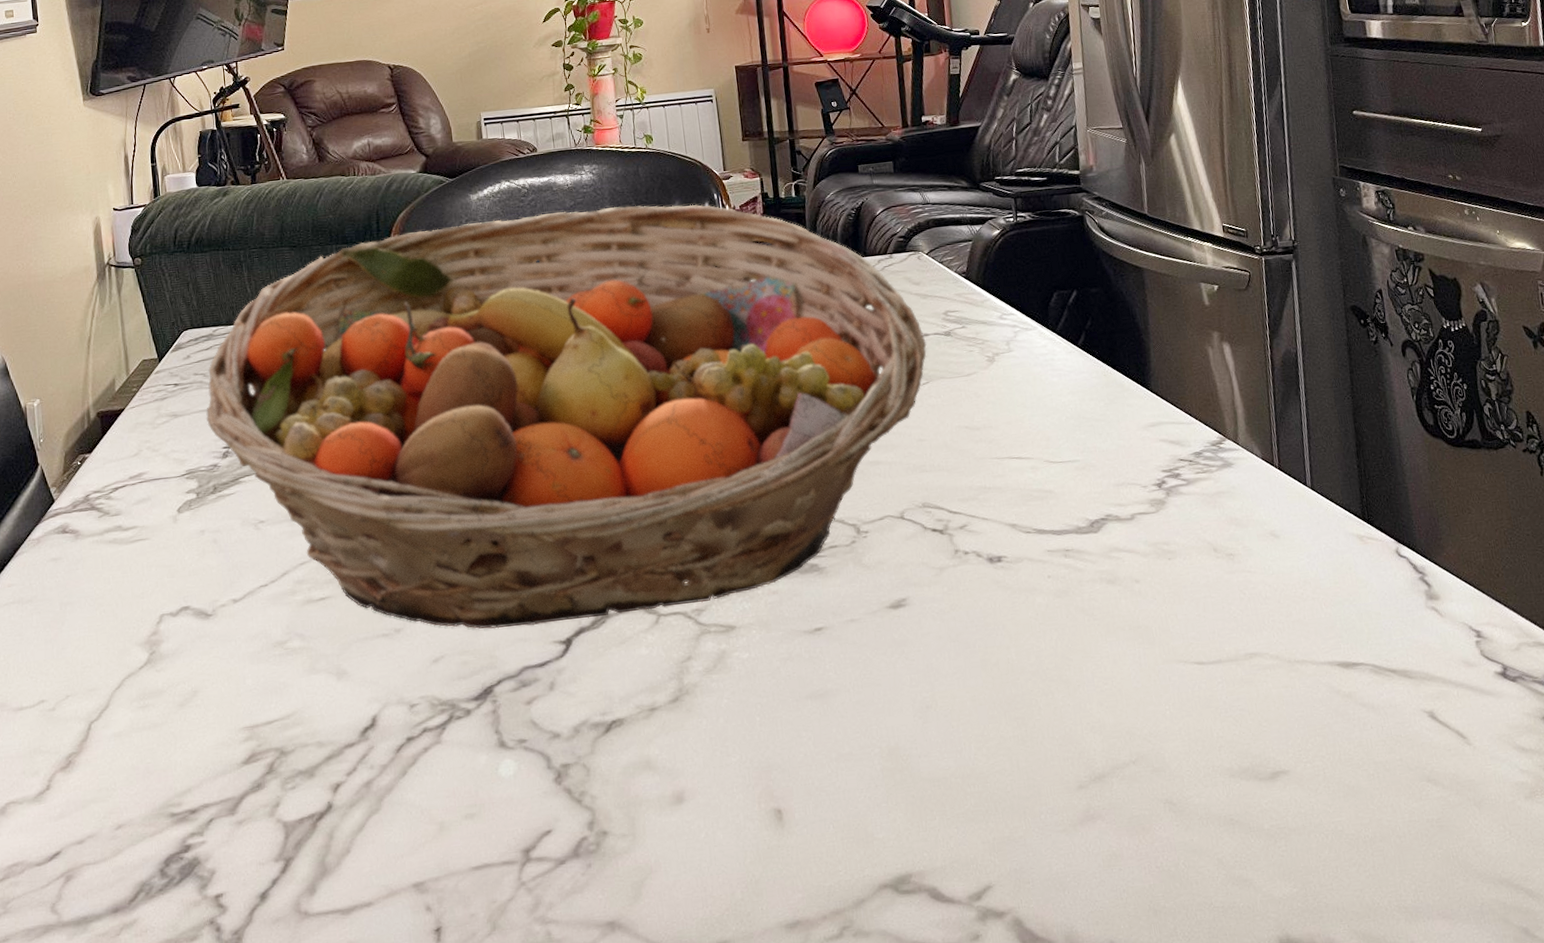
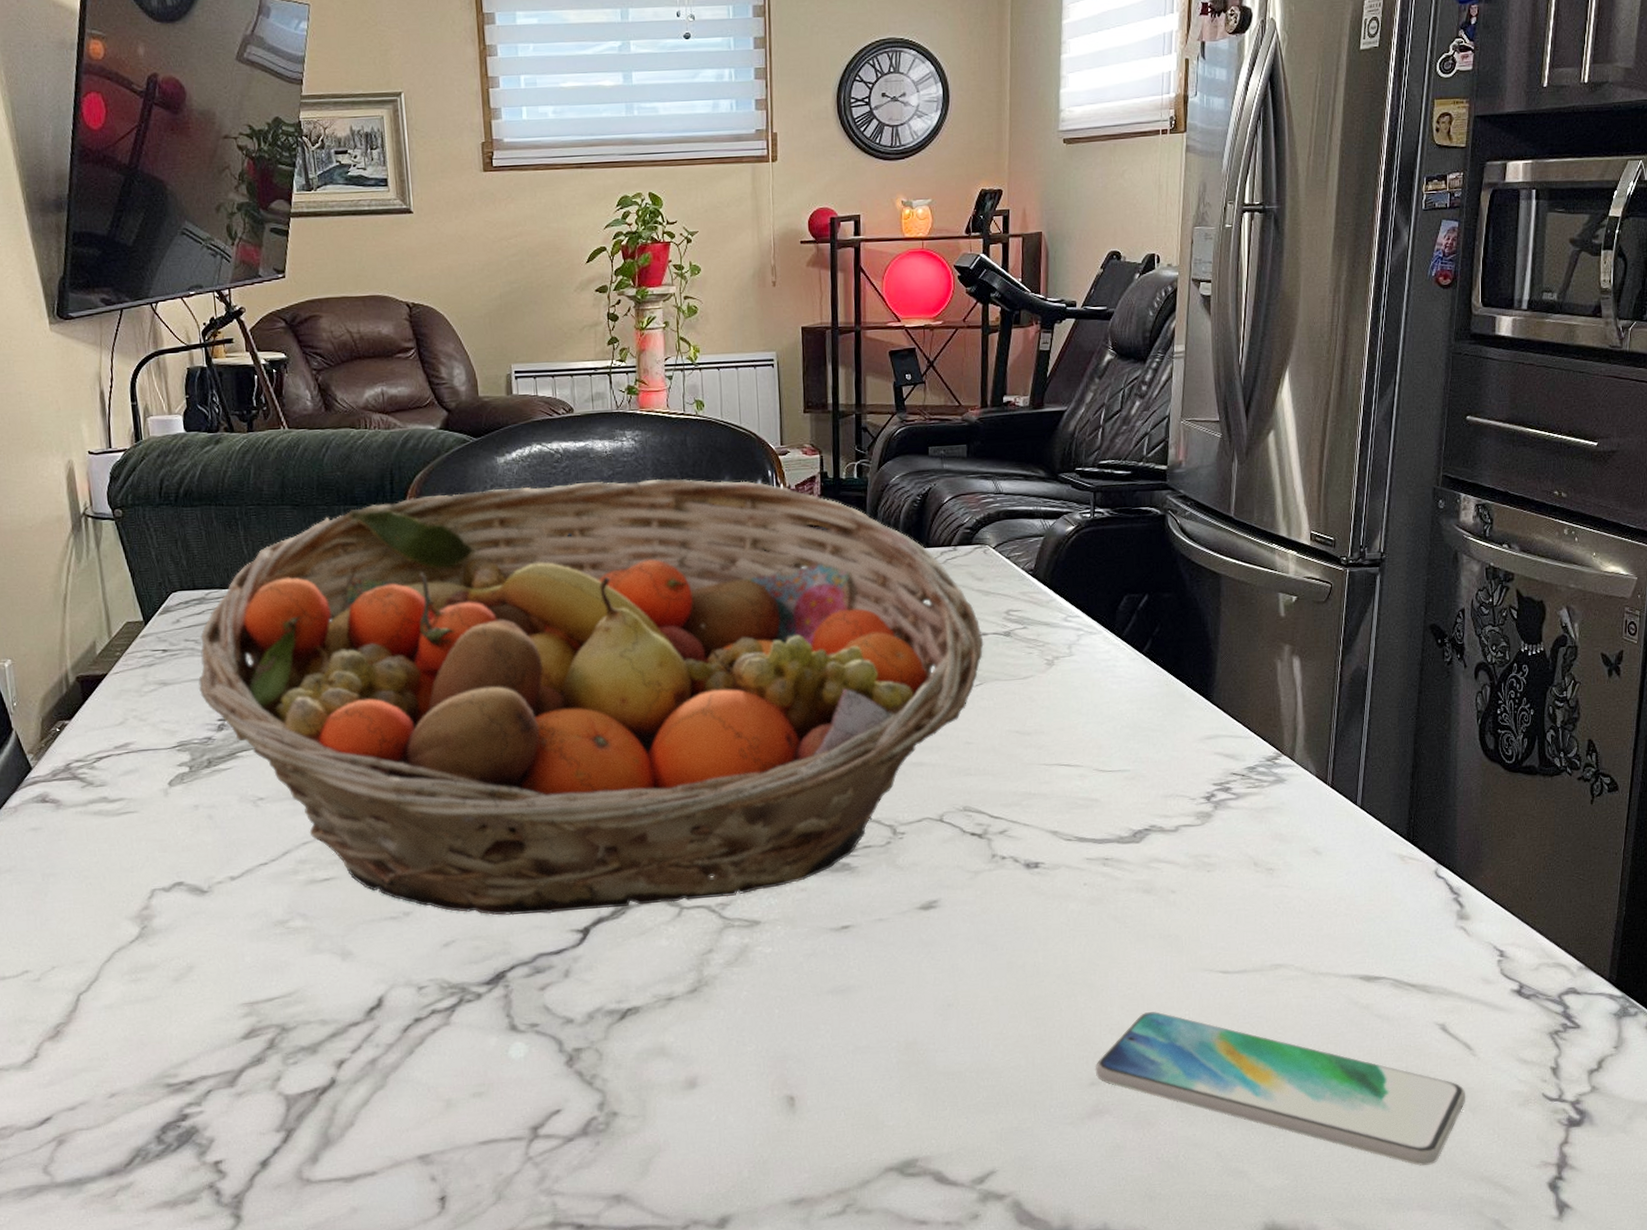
smartphone: none [1080,707,1469,869] -> present [1095,1012,1466,1167]

